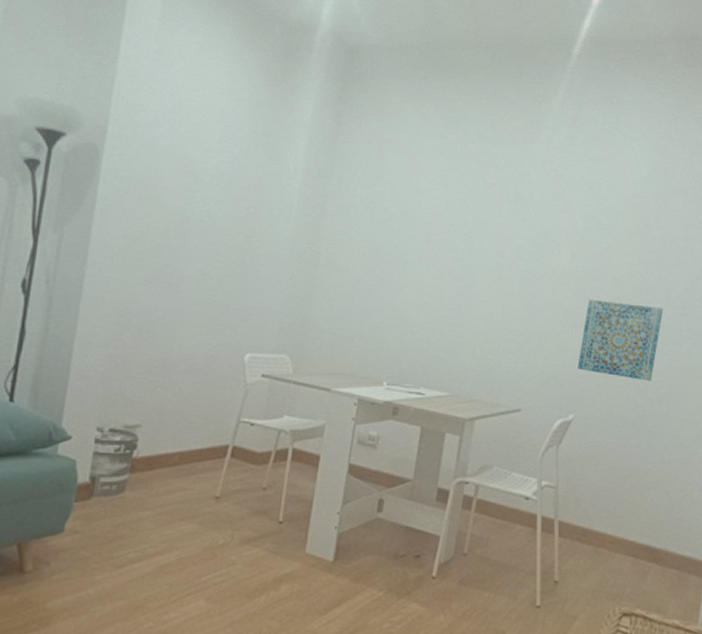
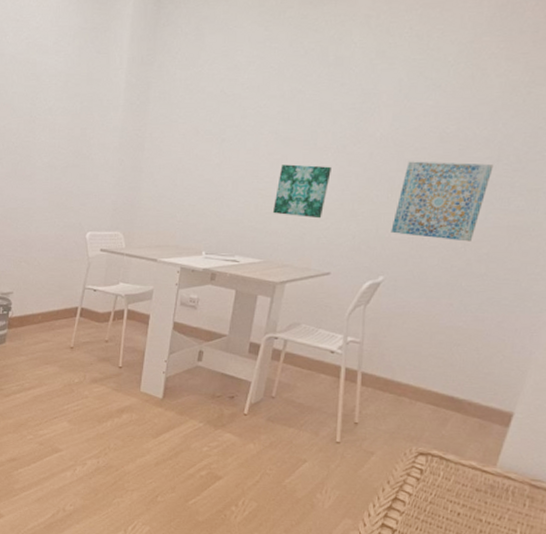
wall art: none [460,293,517,351] -> present [273,164,331,219]

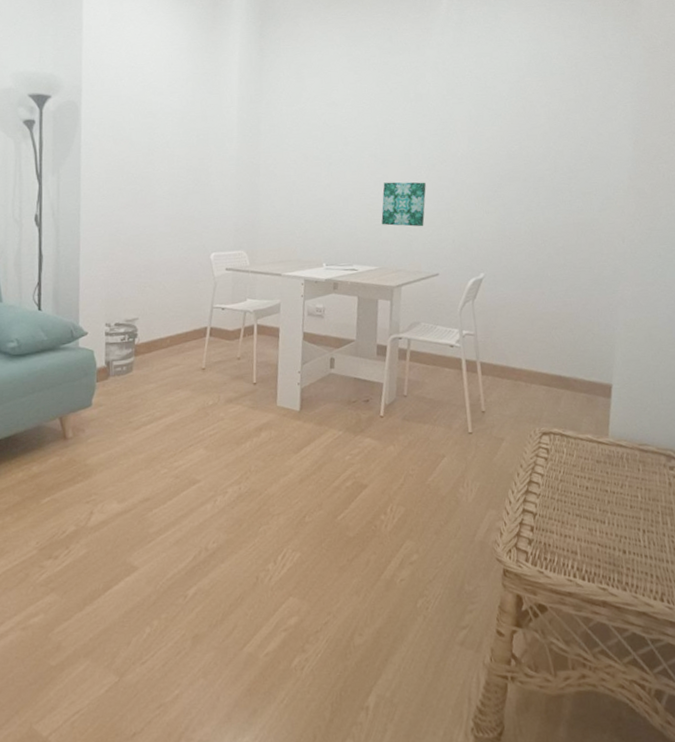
wall art: present [391,161,494,242] -> none [483,174,553,239]

